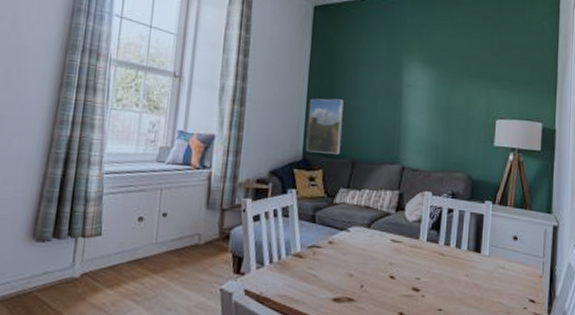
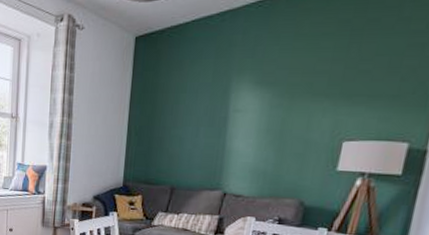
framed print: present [305,98,344,154] -> none [126,128,164,181]

